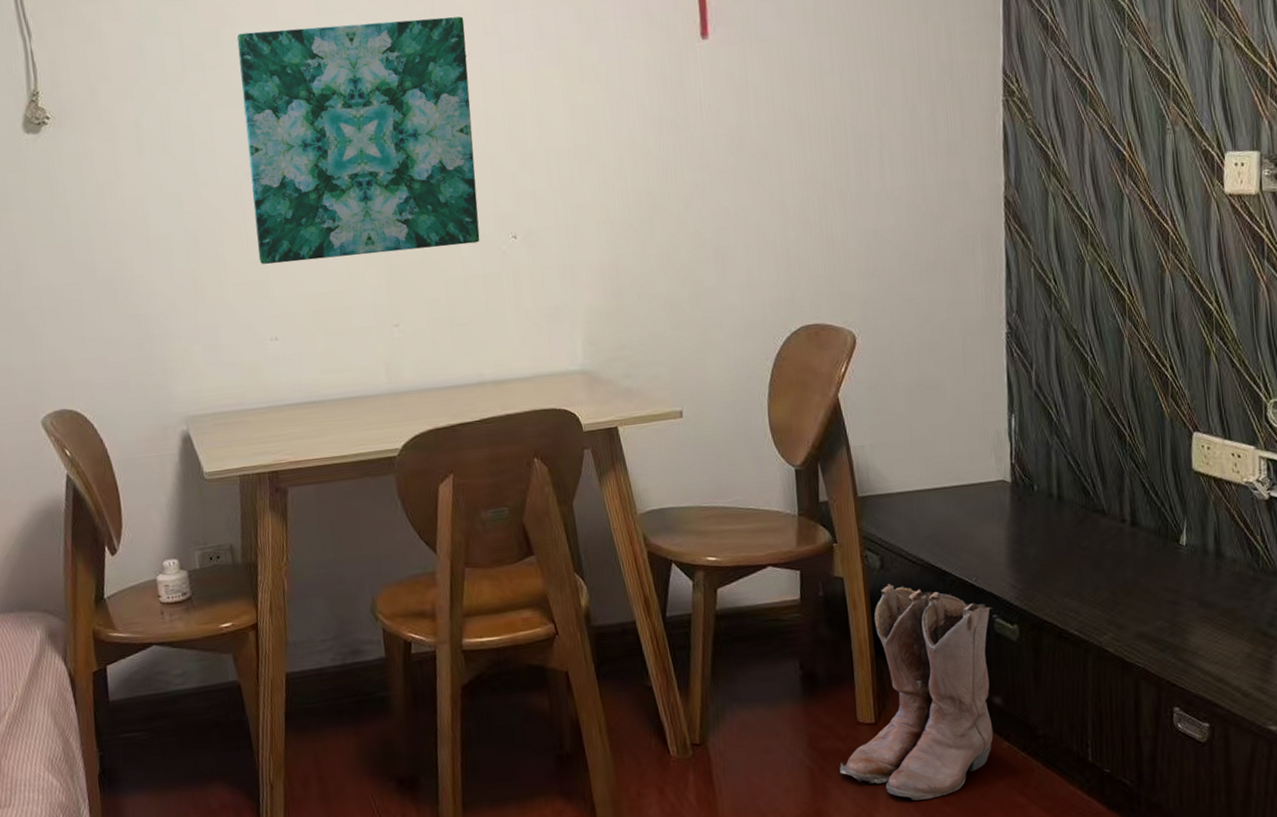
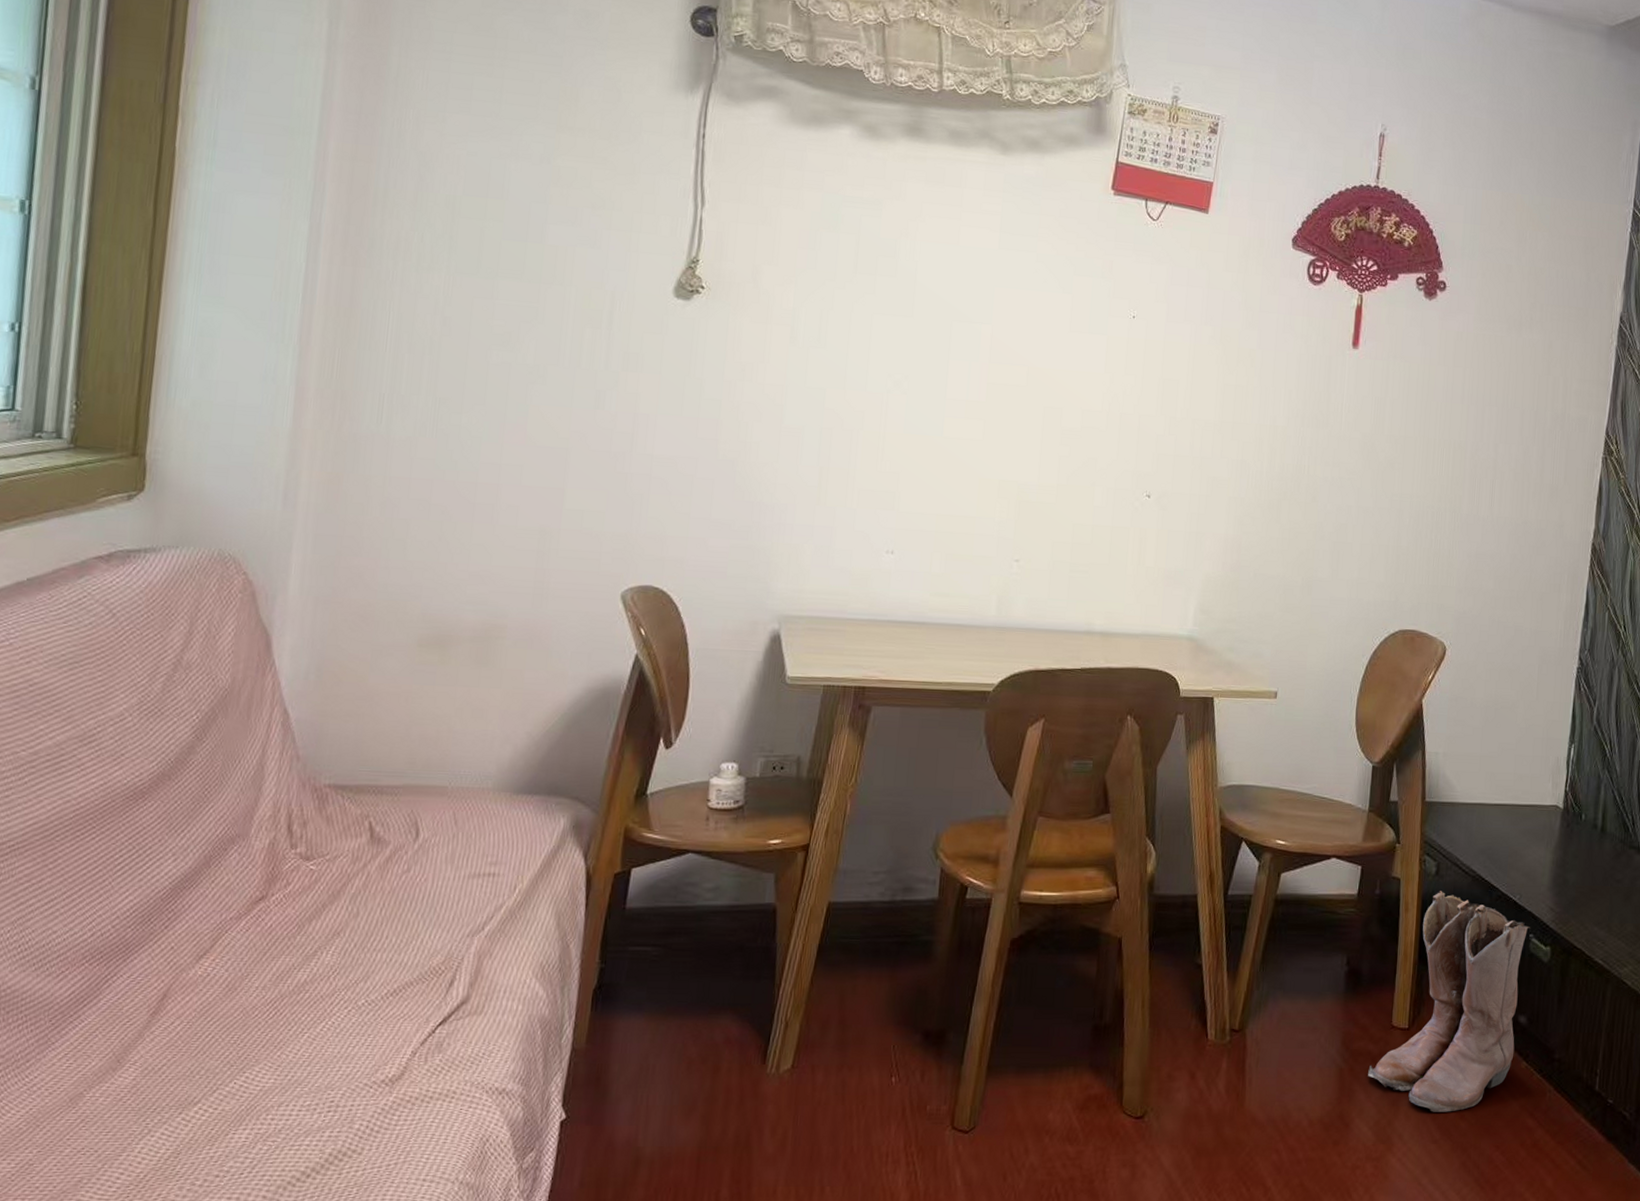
wall art: present [237,16,480,264] -> none [891,248,1139,495]

